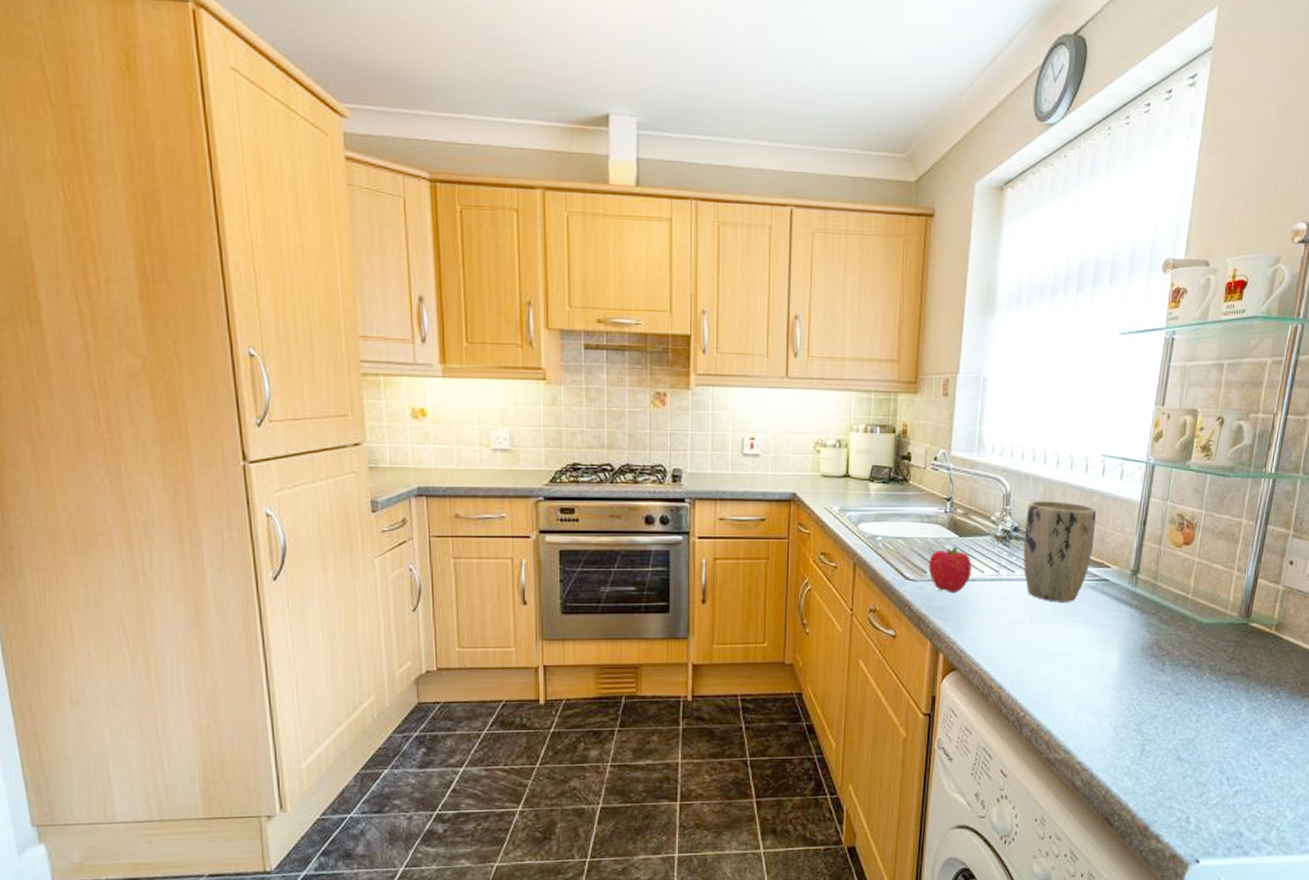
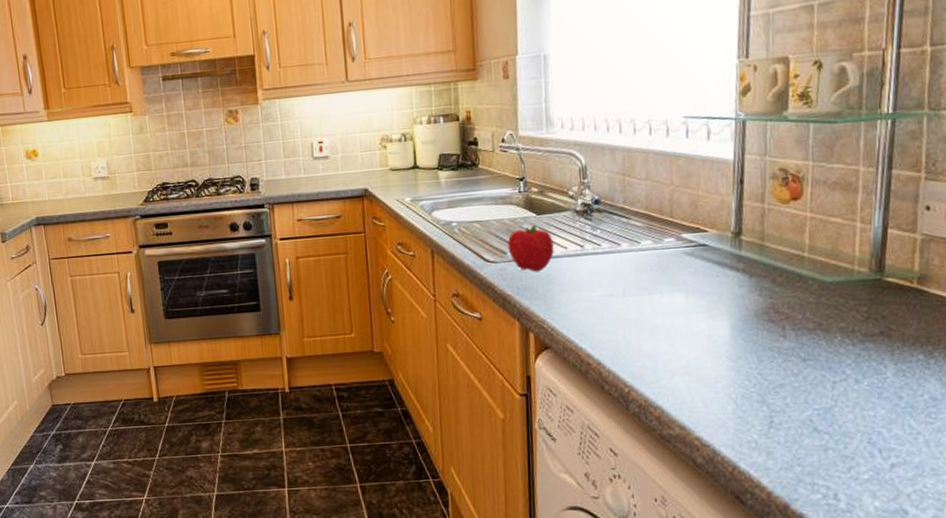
plant pot: present [1023,500,1097,602] -> none [606,169,686,273]

